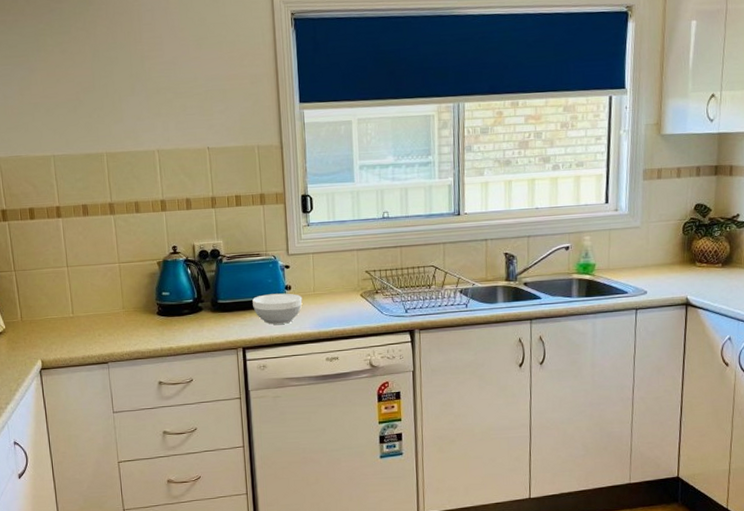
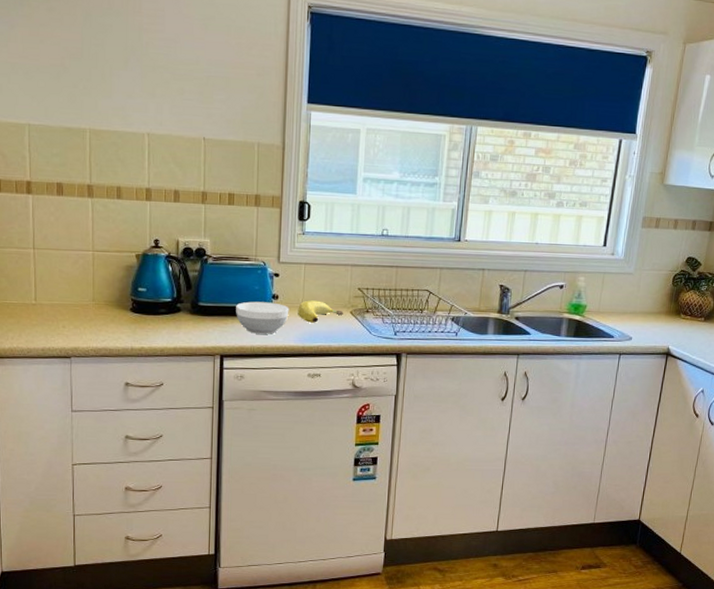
banana: none [310,287,354,309] -> present [298,300,343,323]

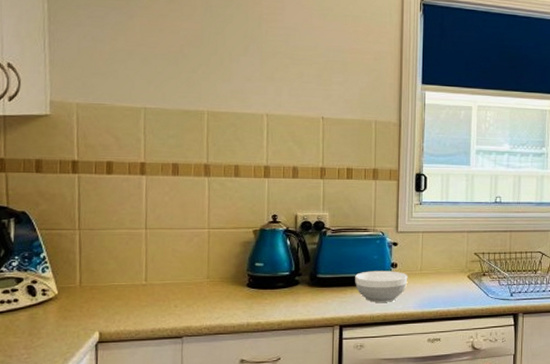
banana: present [298,300,343,323] -> none [416,267,461,289]

